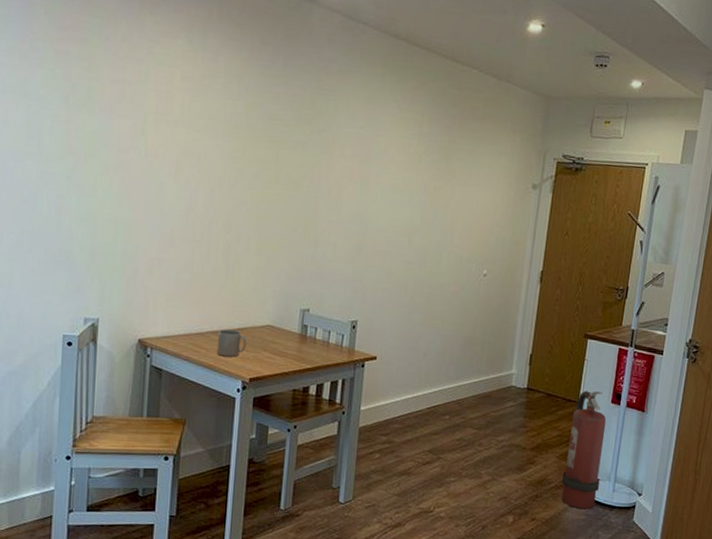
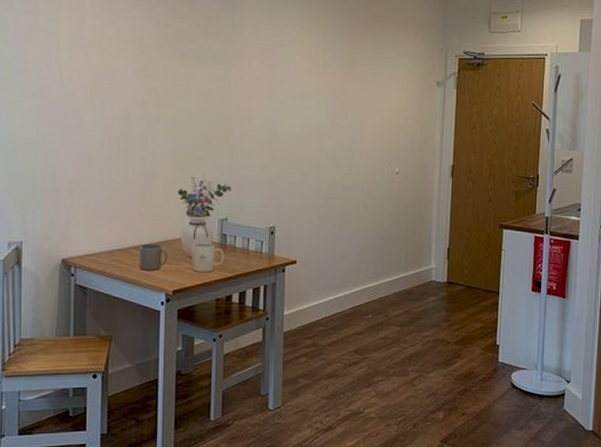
bouquet: none [260,261,316,347] -> present [177,173,232,258]
mug: none [270,331,304,362] -> present [192,242,225,272]
fire extinguisher: present [561,391,607,510] -> none [488,281,529,400]

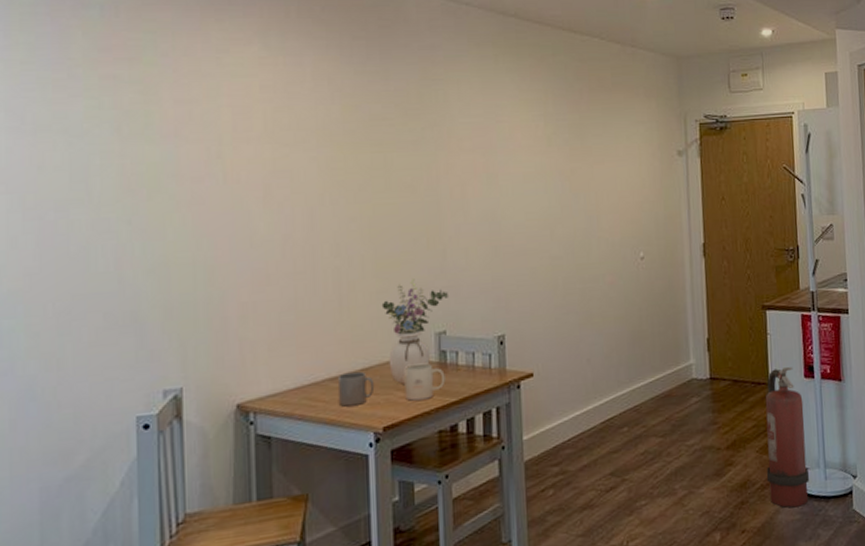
fire extinguisher: none [488,281,529,400] -> present [765,367,810,508]

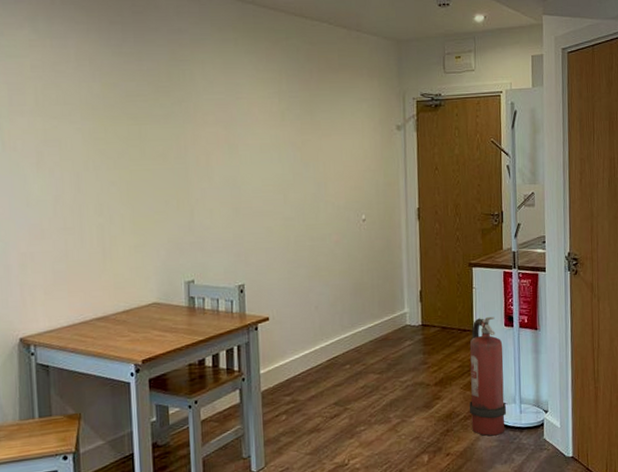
mug: present [337,371,375,407] -> none [103,313,135,342]
bouquet: present [381,279,450,385] -> none [139,235,197,325]
mug: present [404,363,445,401] -> none [159,307,194,339]

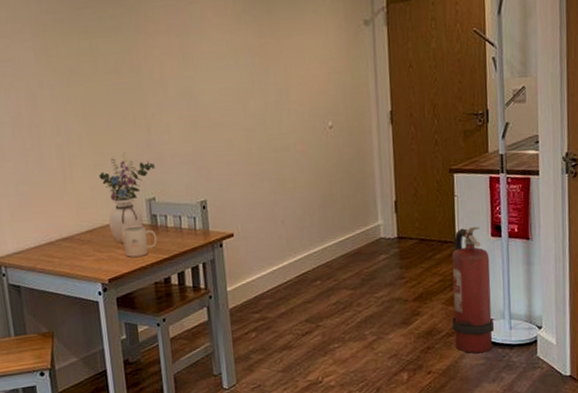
bouquet: none [139,235,197,325] -> present [98,152,156,244]
mug: none [159,307,194,339] -> present [122,225,158,258]

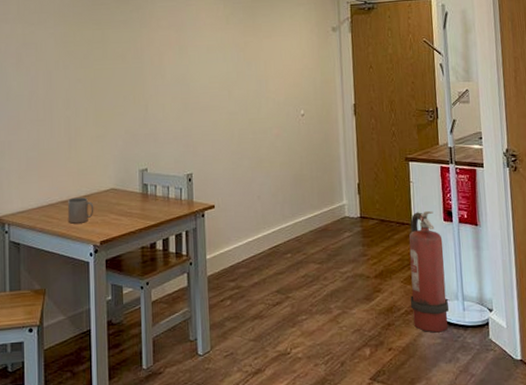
mug: none [67,232,99,262] -> present [67,197,94,224]
bouquet: present [98,152,156,244] -> none [99,127,150,209]
mug: present [122,225,158,258] -> none [116,193,147,222]

